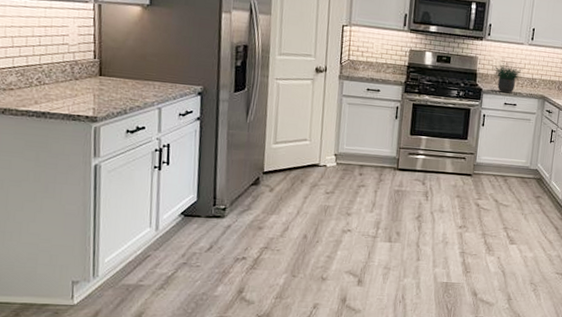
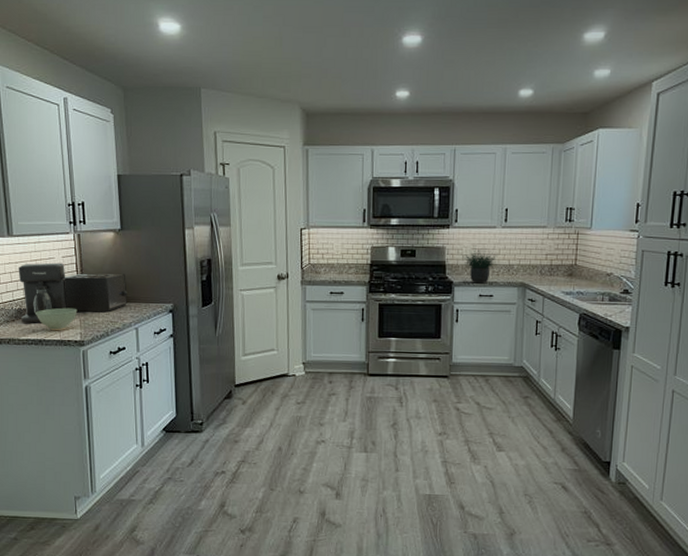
coffee maker: none [21,29,82,94] -> present [18,262,68,323]
bowl: none [40,79,92,105] -> present [35,307,78,331]
toaster: none [79,45,152,89] -> present [65,273,127,313]

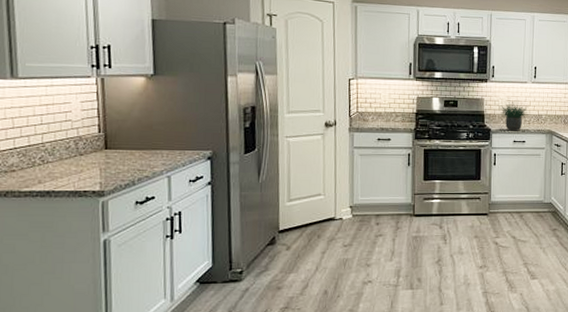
coffee maker: present [18,262,68,323] -> none [22,107,86,173]
bowl: present [35,307,78,331] -> none [43,156,98,181]
toaster: present [65,273,127,313] -> none [83,119,159,161]

